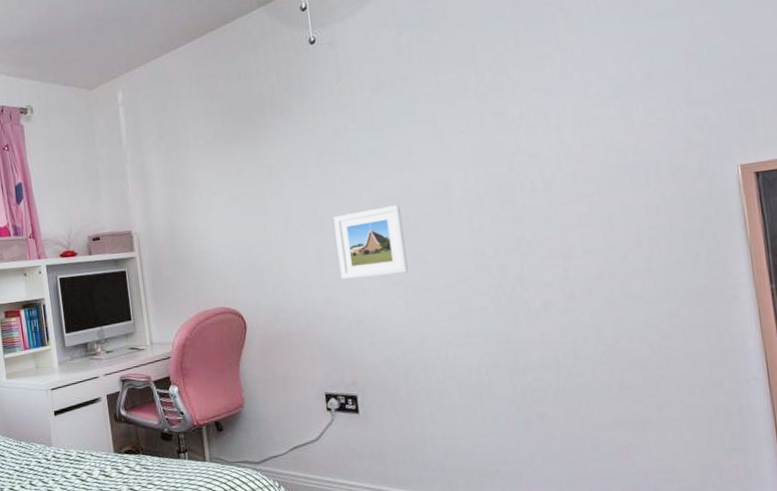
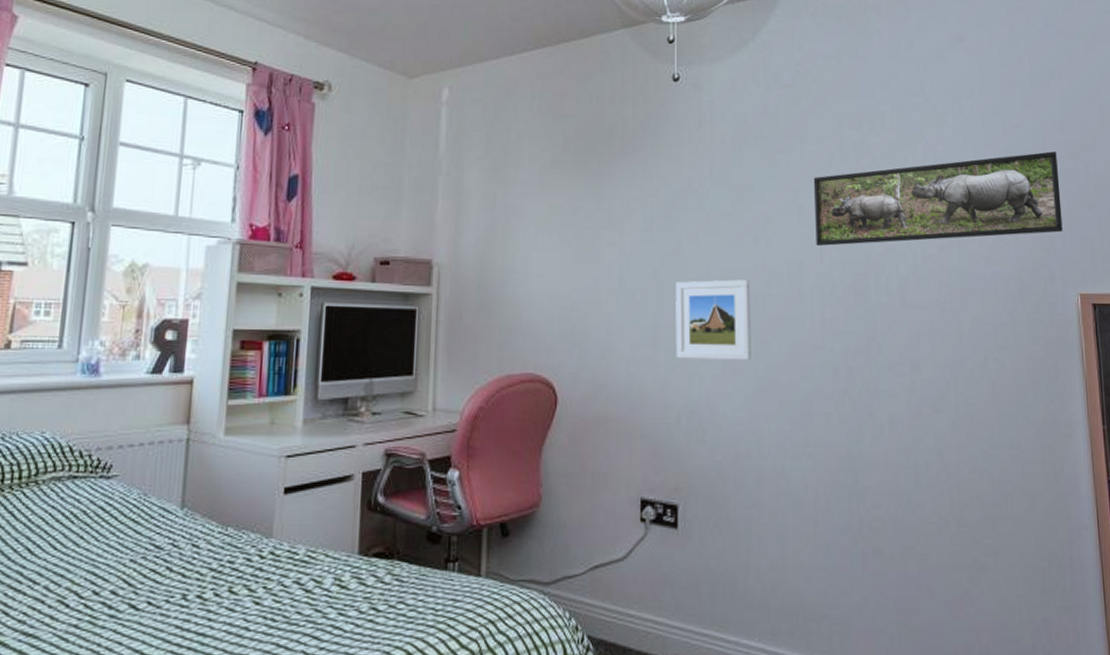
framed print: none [451,30,718,164] -> present [813,151,1063,246]

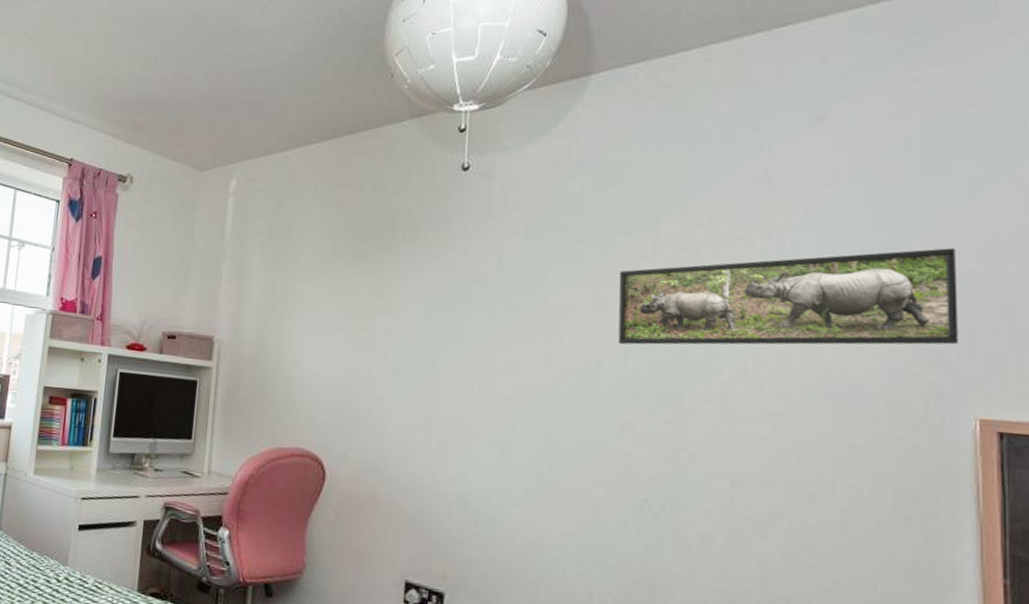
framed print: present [675,279,751,360] -> none [450,371,538,458]

